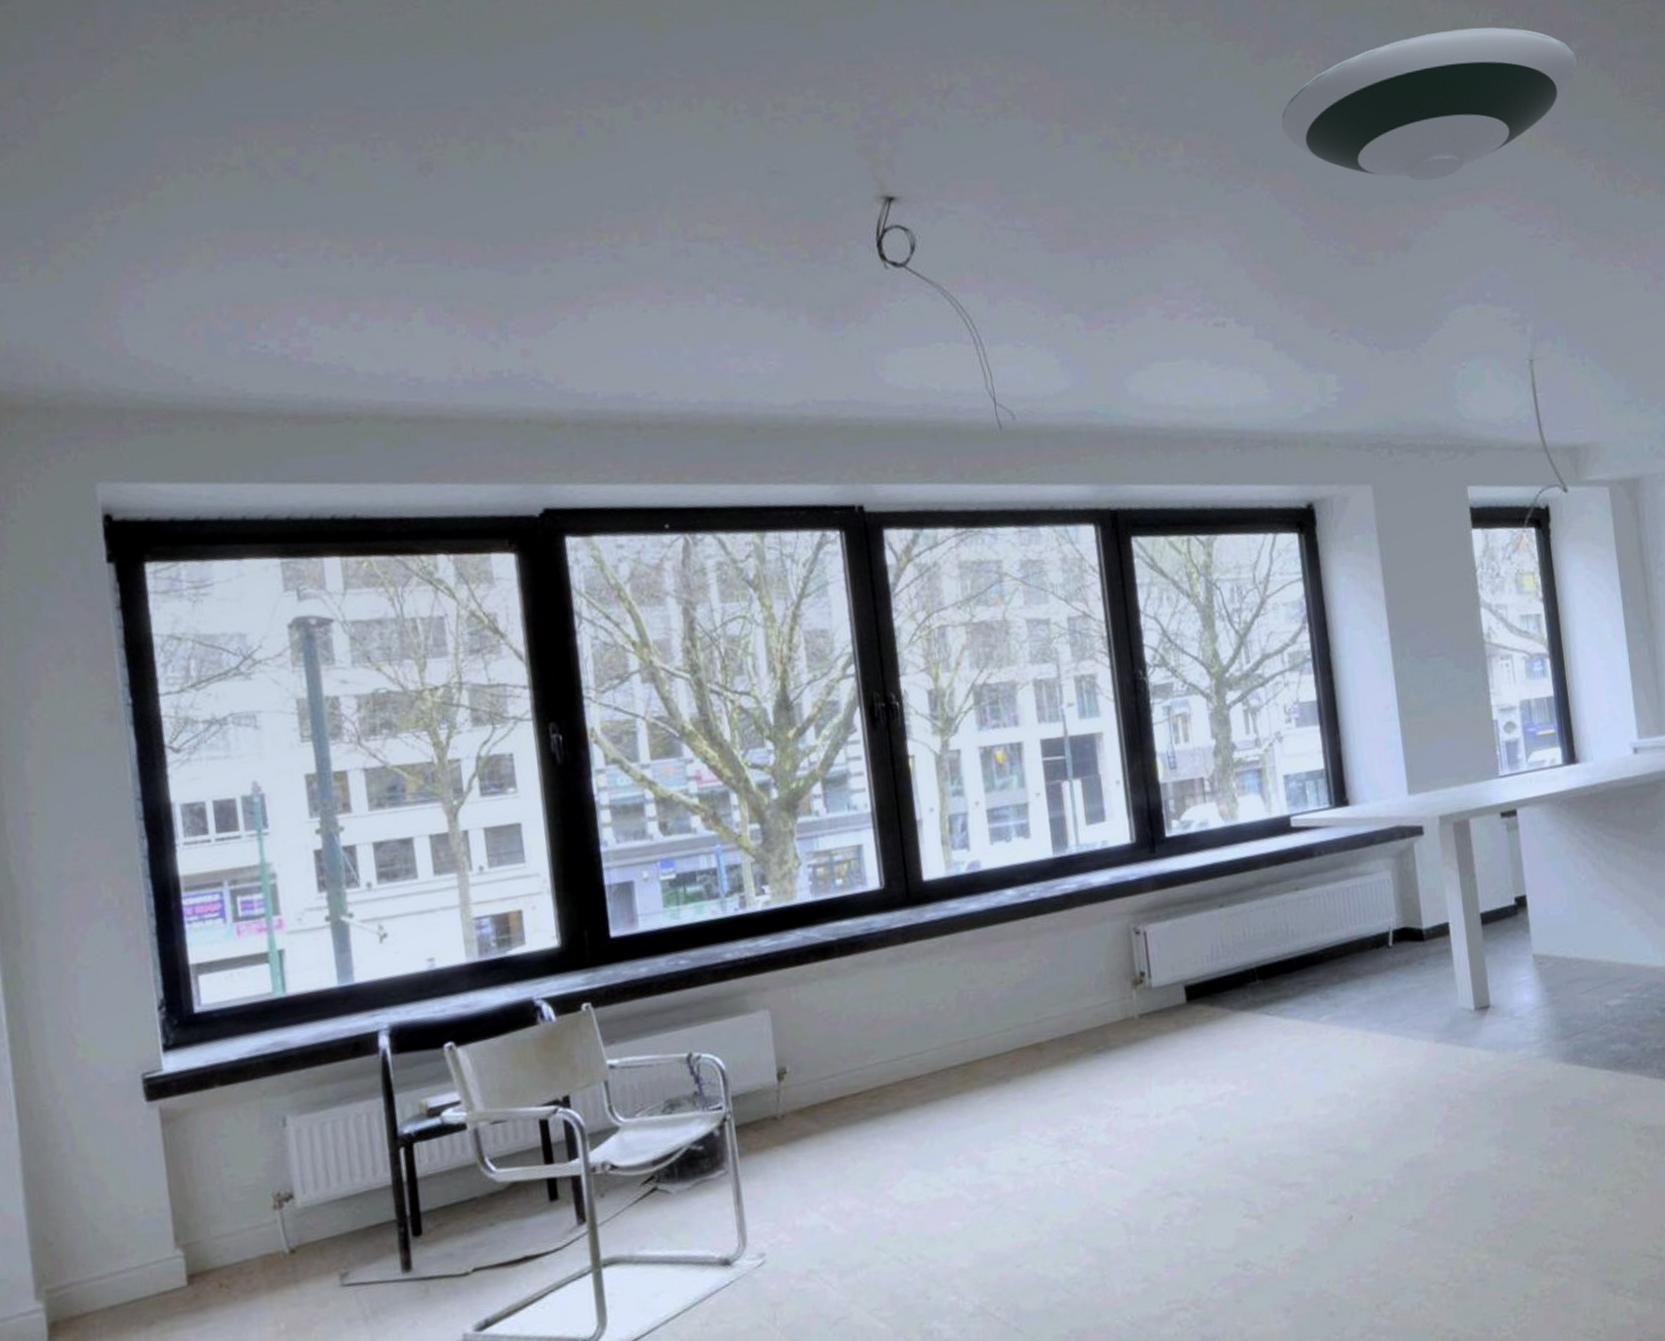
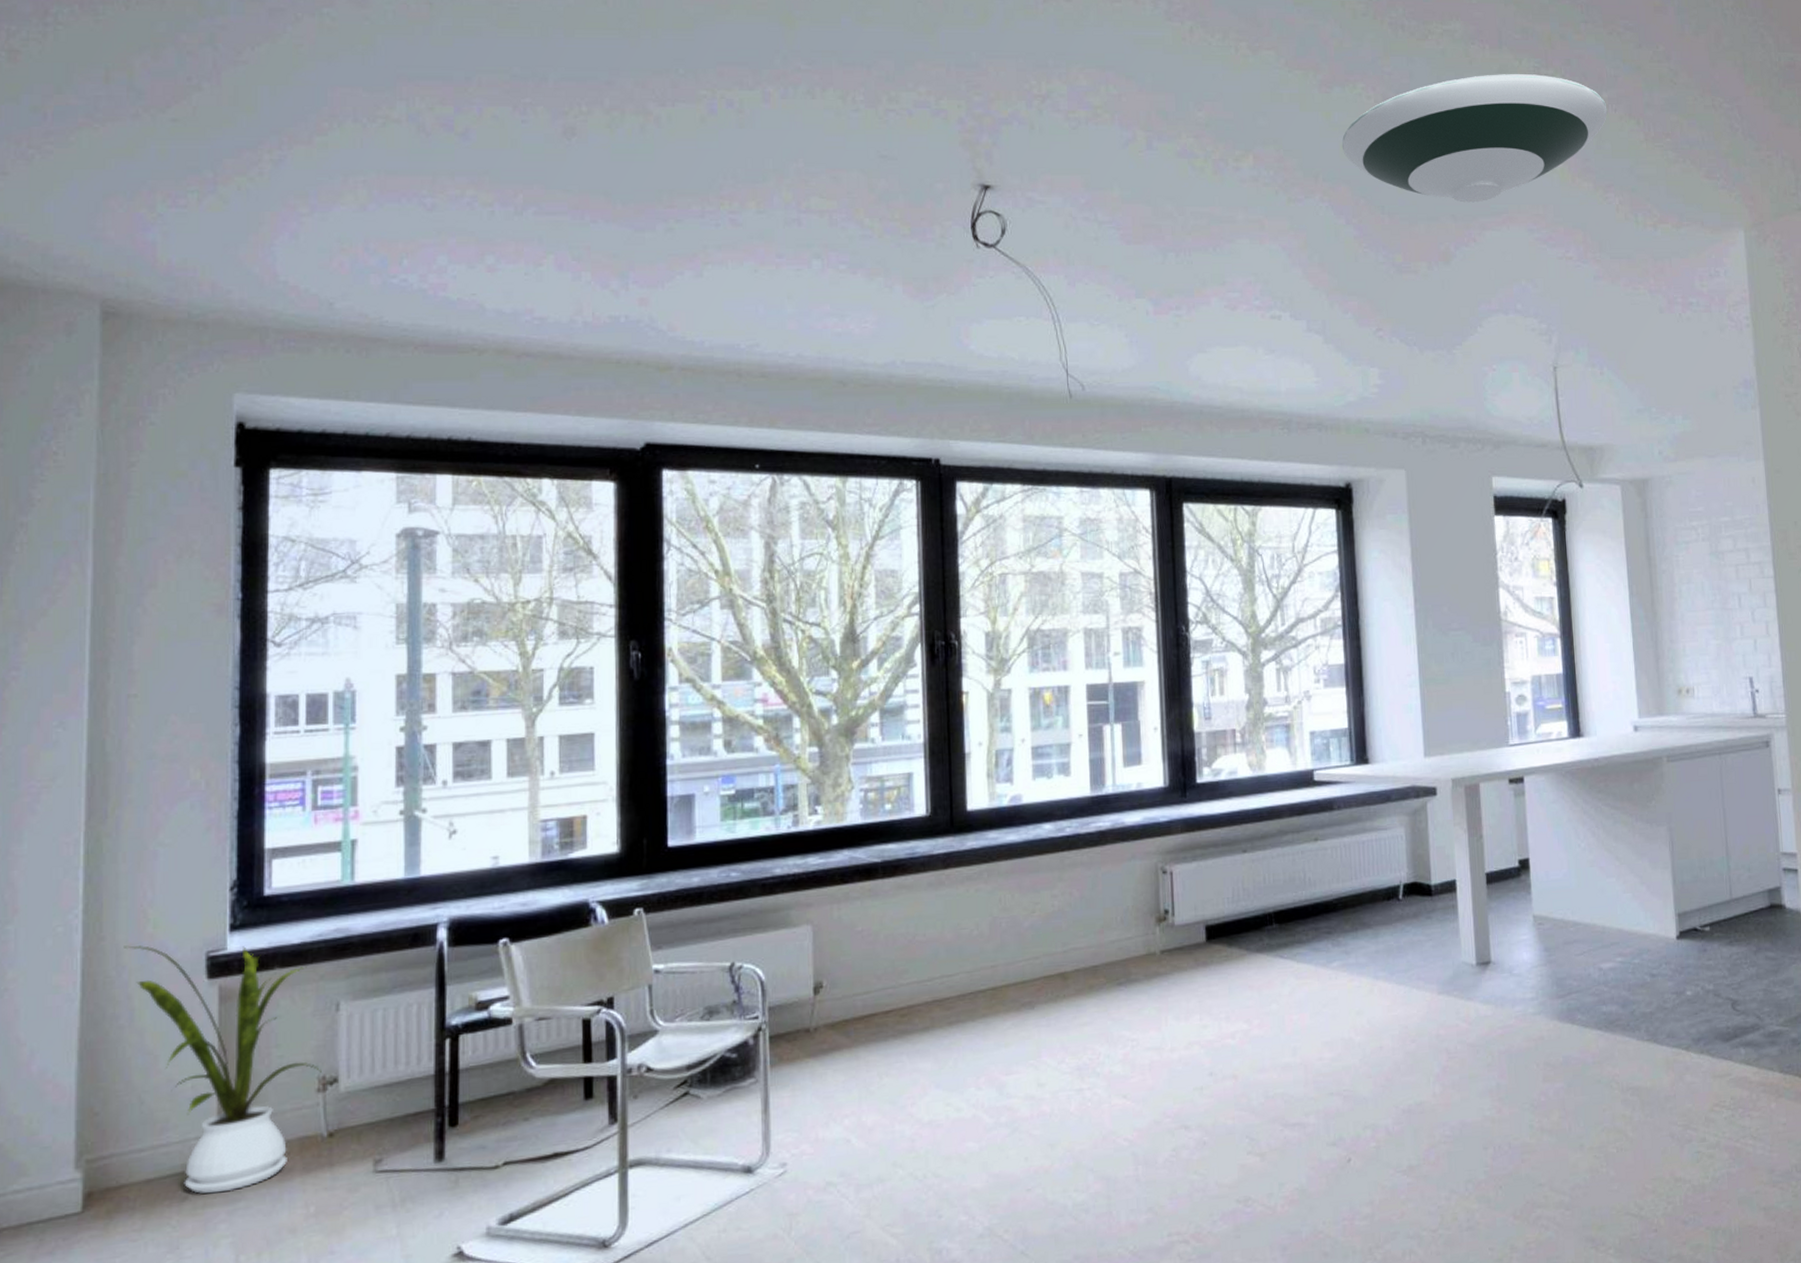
house plant: none [55,1066,276,1317] -> present [123,945,322,1194]

